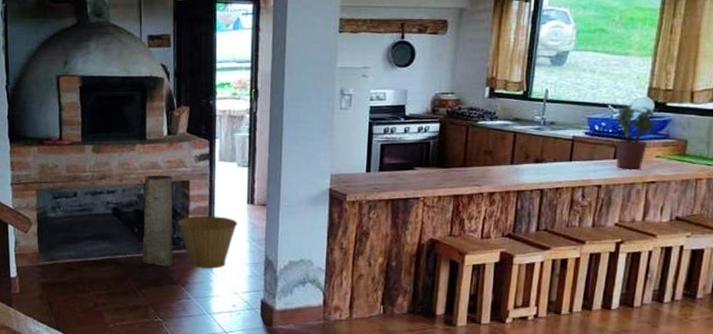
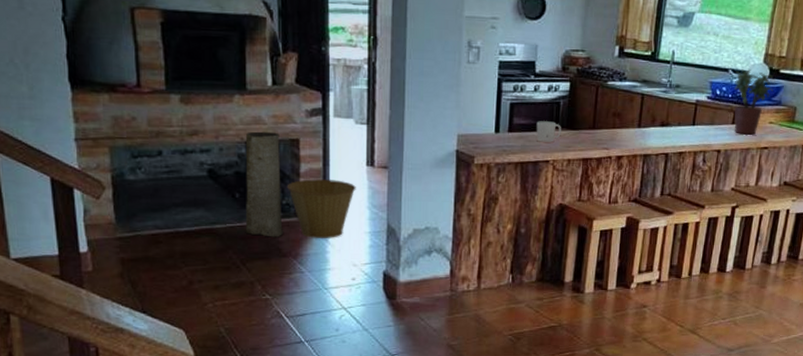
mug: none [406,160,431,181] -> present [536,121,561,144]

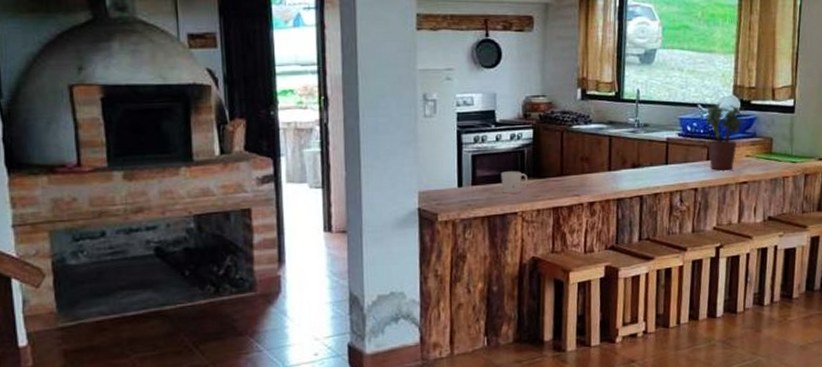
decorative log: present [245,131,284,237] -> none [193,203,239,315]
basket: present [286,179,356,238] -> none [239,249,314,313]

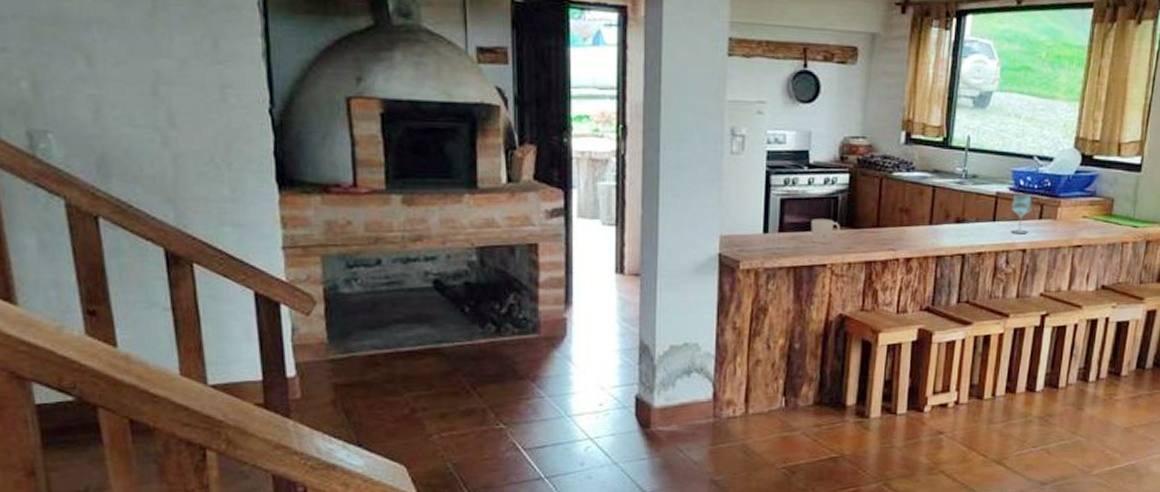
wine glass: none [680,138,700,175] -> present [1010,194,1033,235]
potted plant: present [705,102,747,171] -> none [1041,154,1087,233]

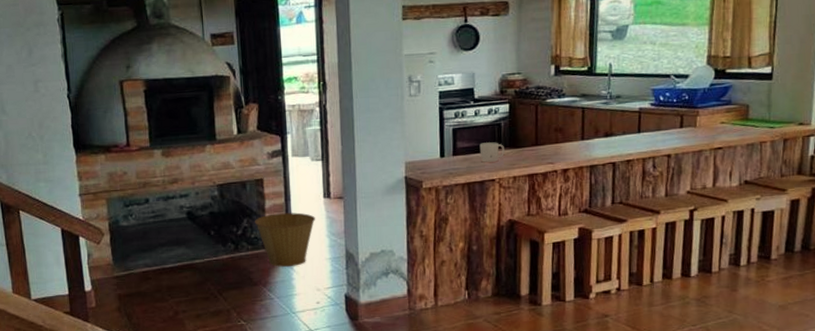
basket: none [523,289,603,357] -> present [254,212,316,267]
wine glass: present [1010,194,1033,235] -> none [653,107,673,142]

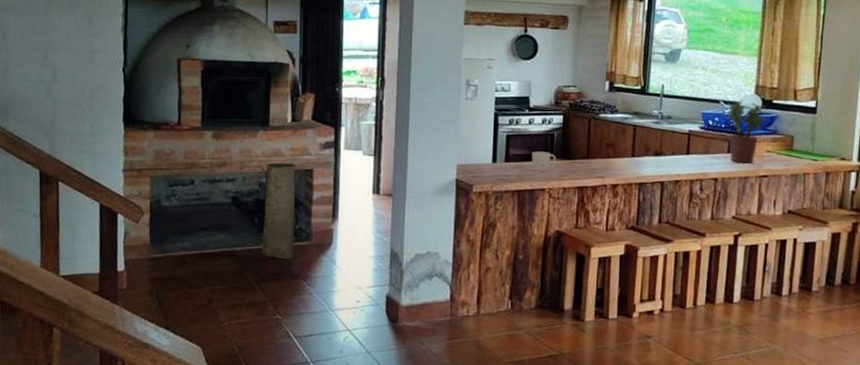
decorative log: none [217,174,254,268] -> present [261,162,296,260]
basket: present [254,212,316,267] -> none [300,206,363,262]
potted plant: none [678,72,721,138] -> present [727,99,768,165]

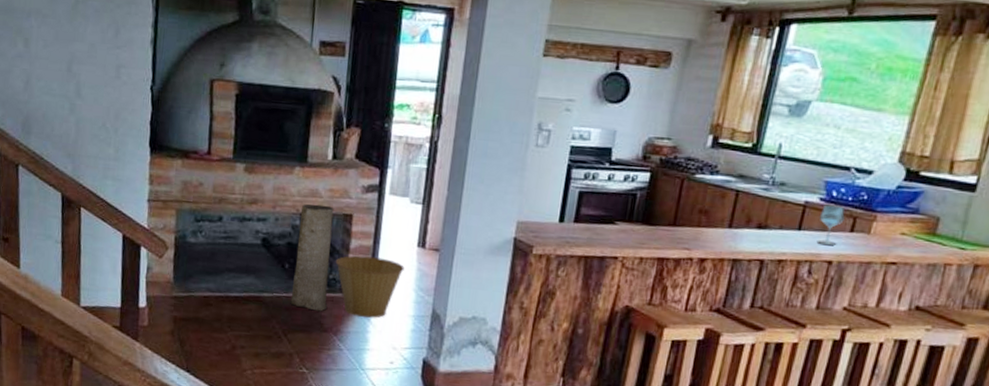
basket: none [300,206,363,262] -> present [335,255,405,318]
mug: present [531,151,556,173] -> none [605,213,636,238]
wine glass: none [702,132,721,166] -> present [816,204,845,246]
potted plant: present [727,99,768,165] -> none [852,168,911,248]

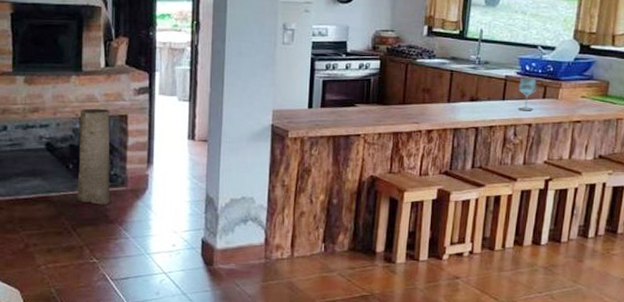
basket: present [335,255,405,318] -> none [115,151,178,207]

